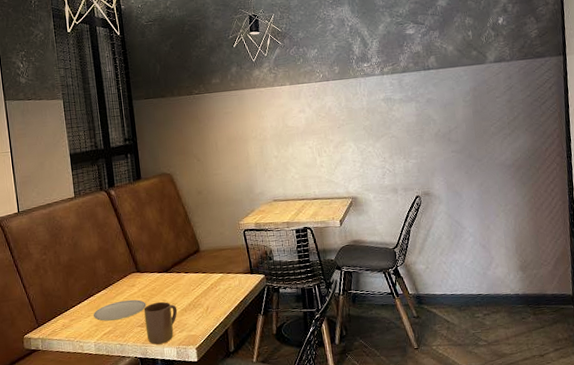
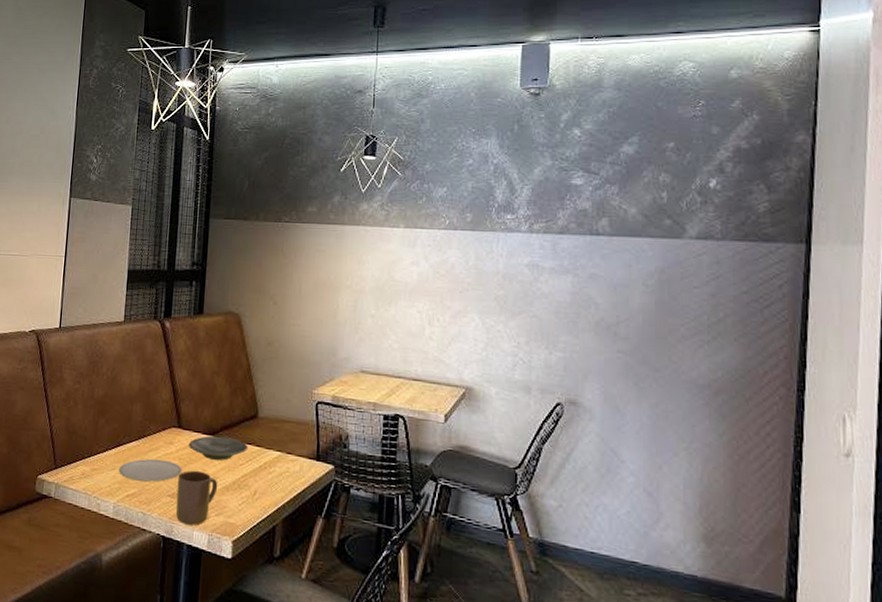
saucer: none [147,270,197,291] -> present [188,436,249,461]

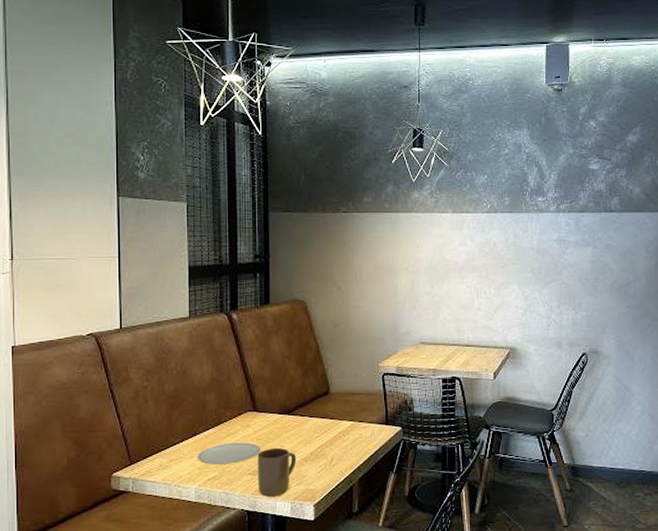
saucer: present [188,436,249,461] -> none [264,414,323,436]

